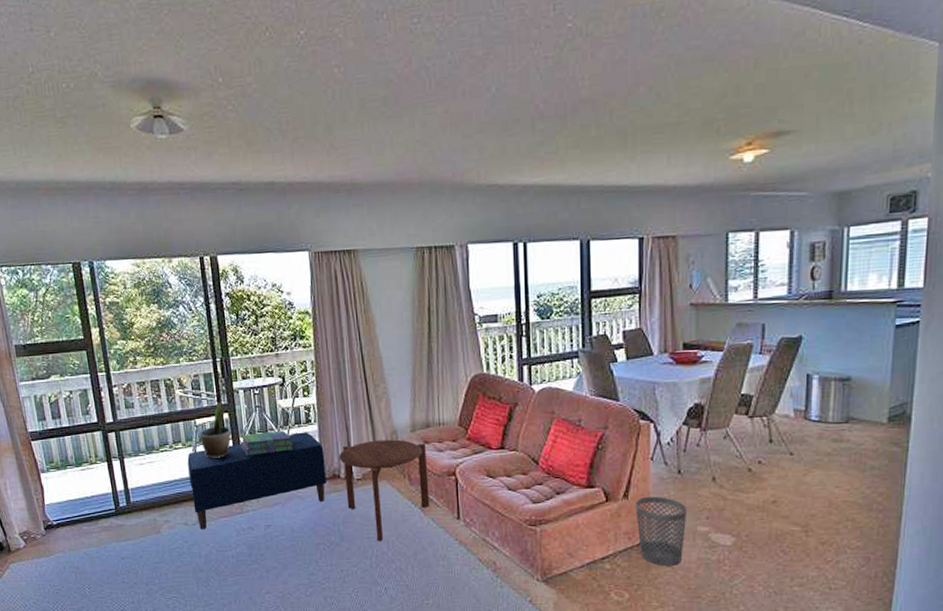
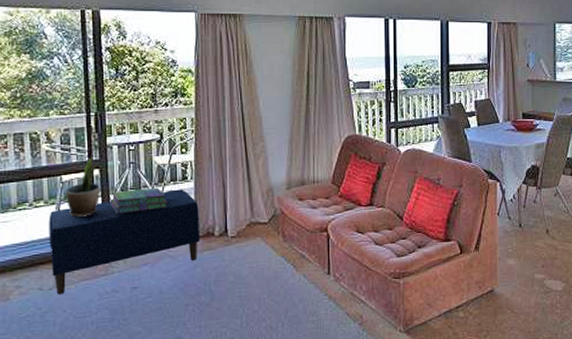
side table: present [338,439,430,541] -> none [214,197,302,299]
wastebasket: present [635,496,688,566] -> none [485,247,527,312]

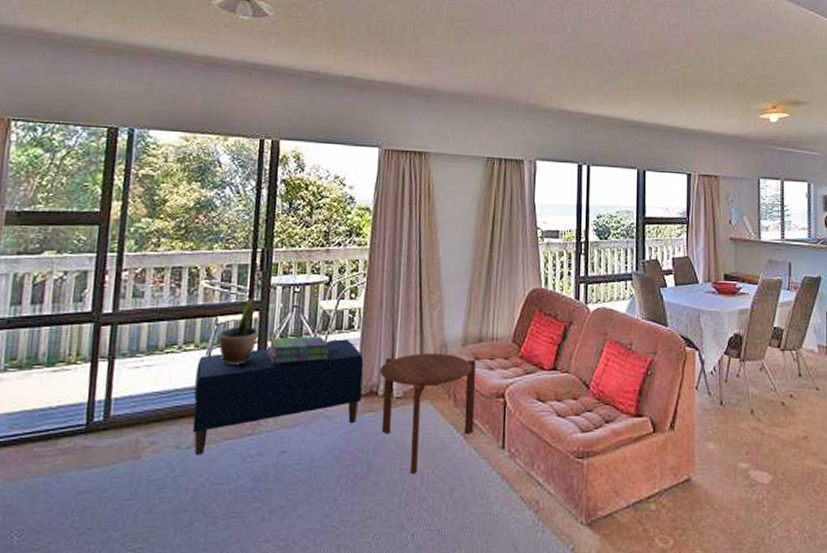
side table: none [214,197,302,299] -> present [379,353,476,474]

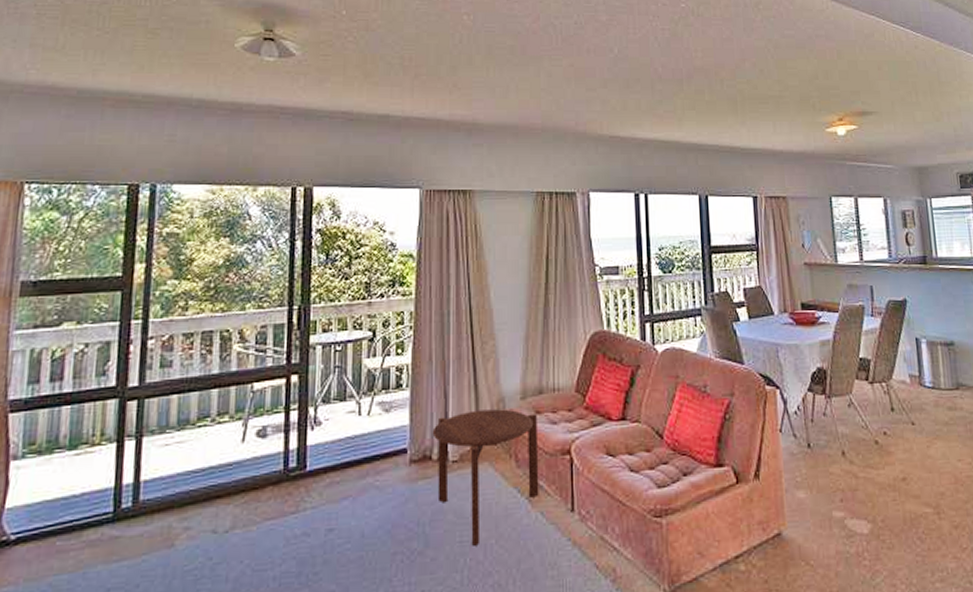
bench: present [192,339,364,456] -> none [230,399,415,540]
potted plant: present [219,298,257,366] -> none [256,360,297,437]
stack of books: present [266,336,329,363] -> none [307,397,376,431]

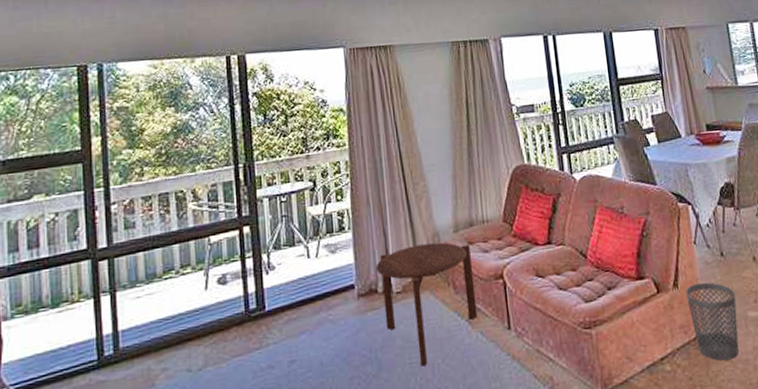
wastebasket: none [767,475,821,564] -> present [685,282,739,361]

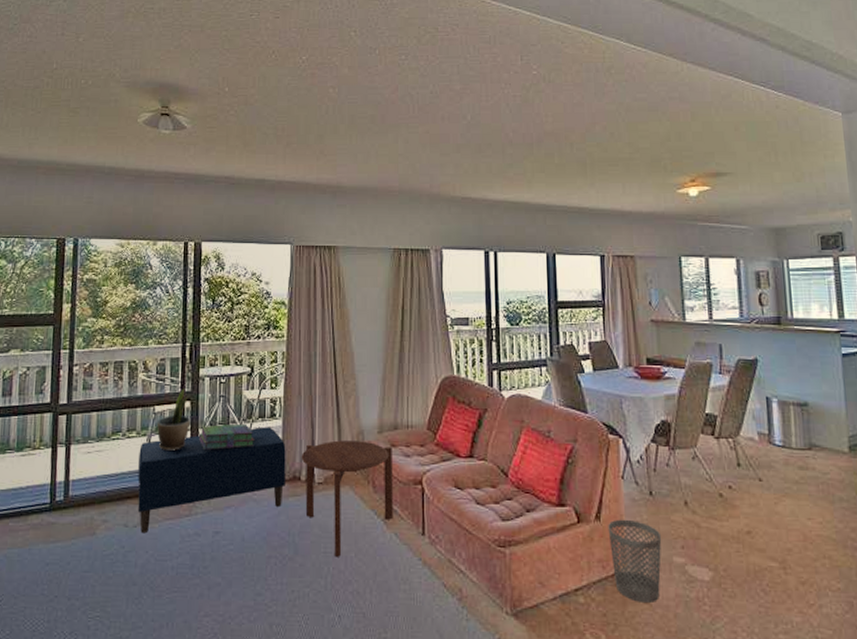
bench: none [196,241,362,376] -> present [137,427,286,534]
potted plant: none [215,213,251,284] -> present [157,388,190,452]
stack of books: none [262,241,324,276] -> present [198,423,254,450]

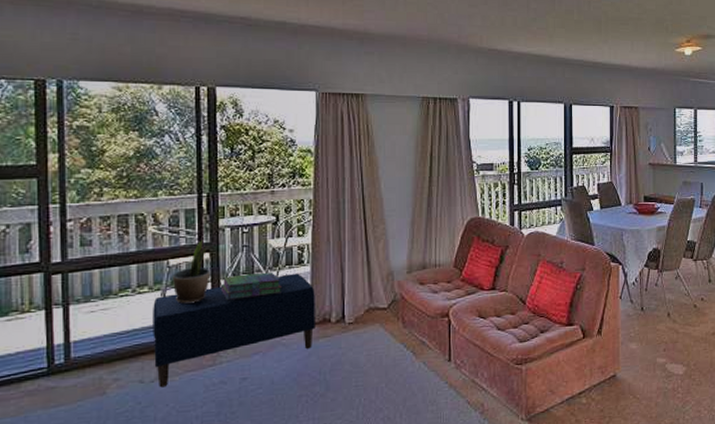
side table: present [301,440,393,557] -> none [331,281,422,389]
wastebasket: present [608,519,662,602] -> none [607,331,649,397]

